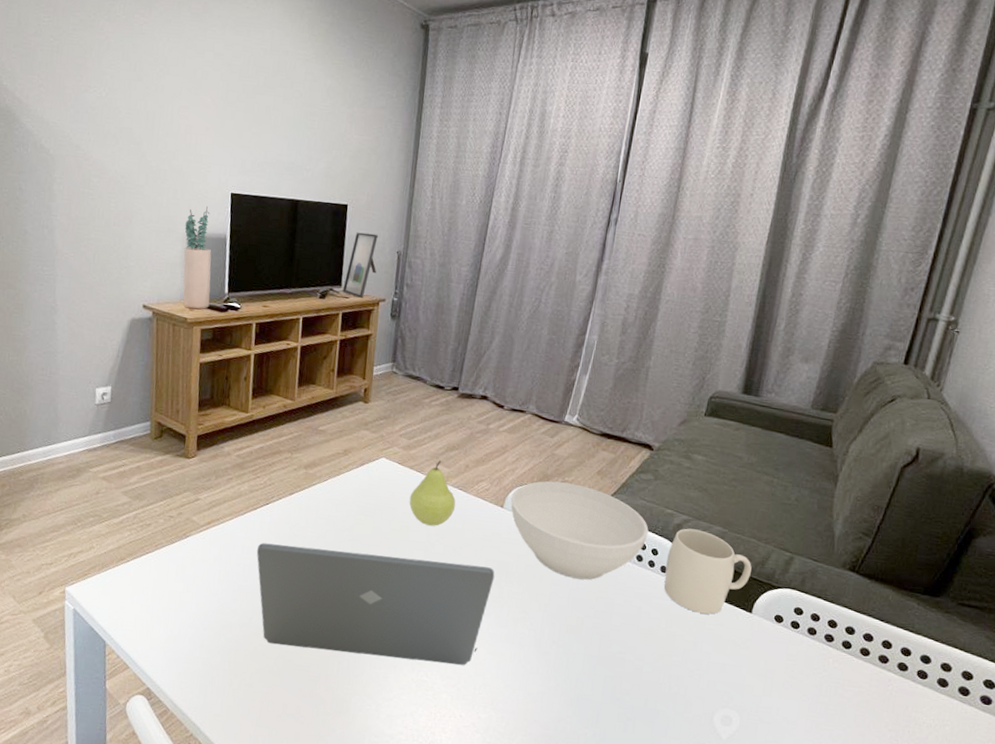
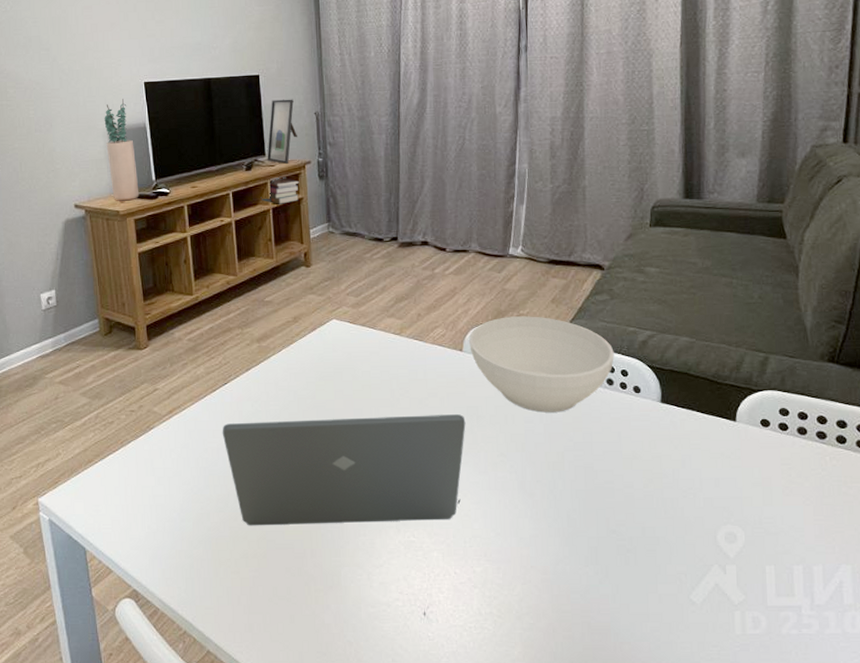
books: none [331,310,371,338] -> present [262,177,299,204]
fruit: present [409,460,456,526] -> none [366,313,415,381]
mug: present [663,528,752,615] -> none [638,343,727,429]

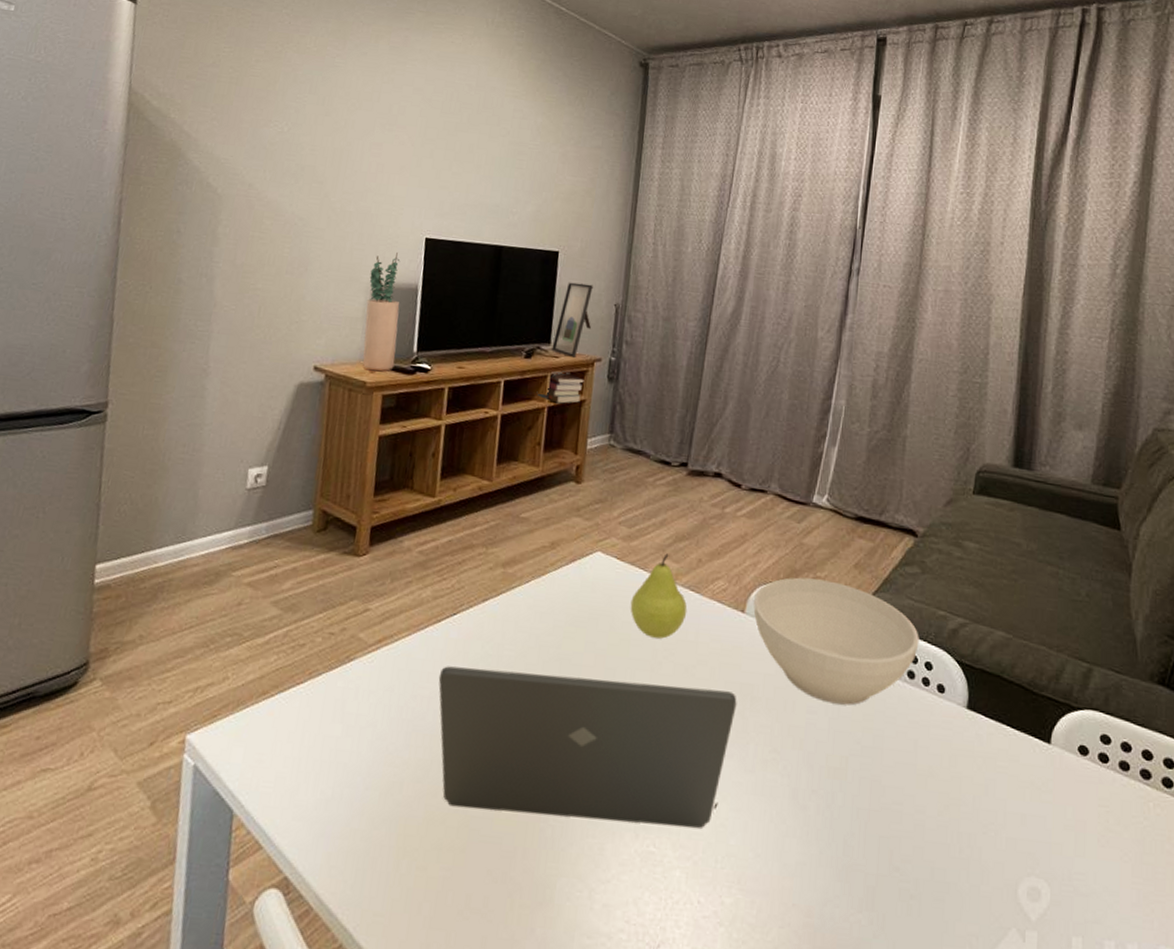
fruit: none [366,313,415,381] -> present [630,553,688,639]

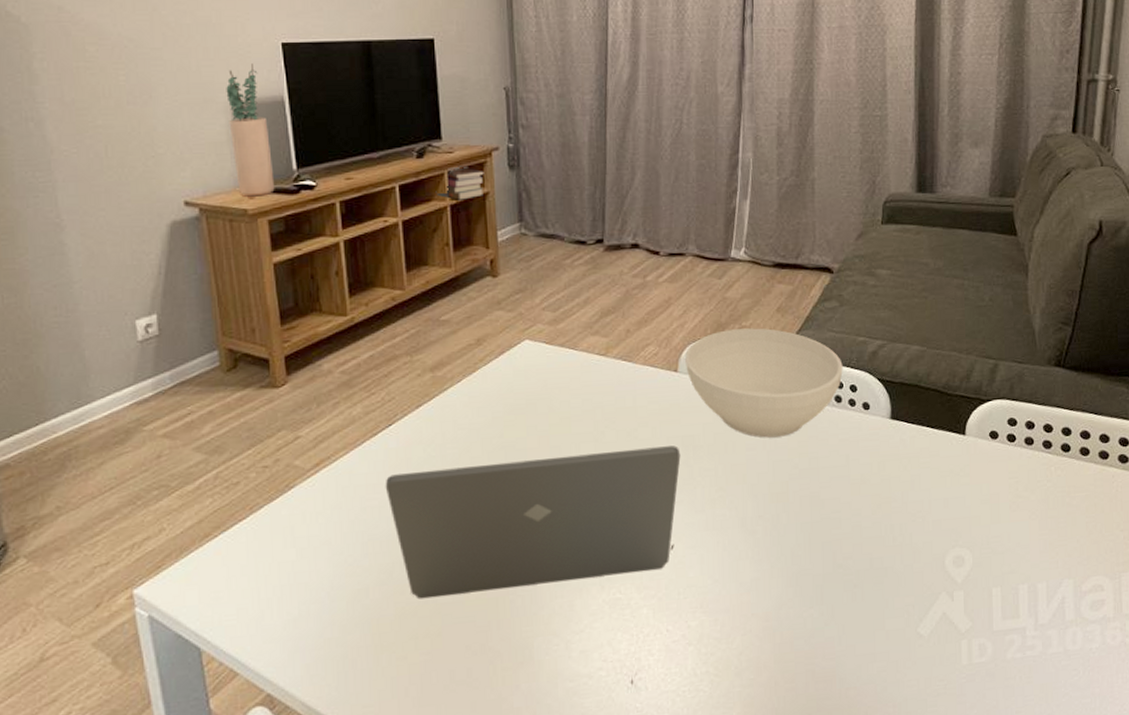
picture frame: present [551,282,594,357] -> none [444,70,482,150]
fruit: present [630,553,688,639] -> none [565,330,622,411]

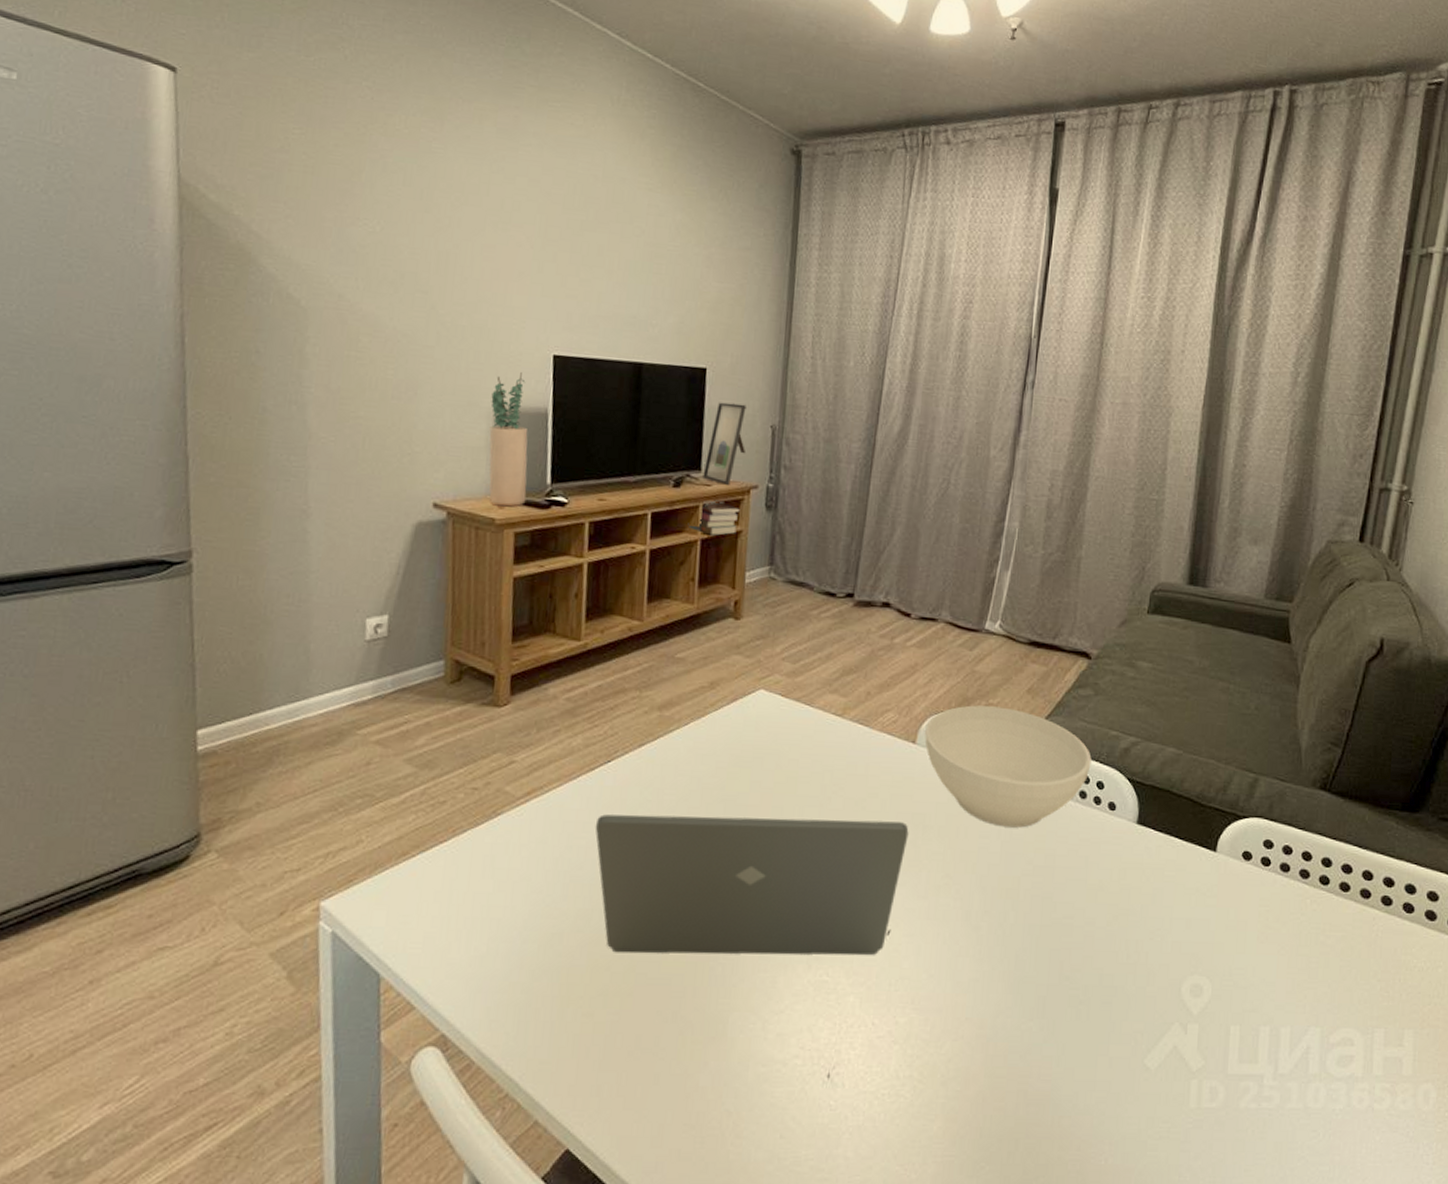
picture frame: none [444,70,482,150] -> present [702,402,748,485]

